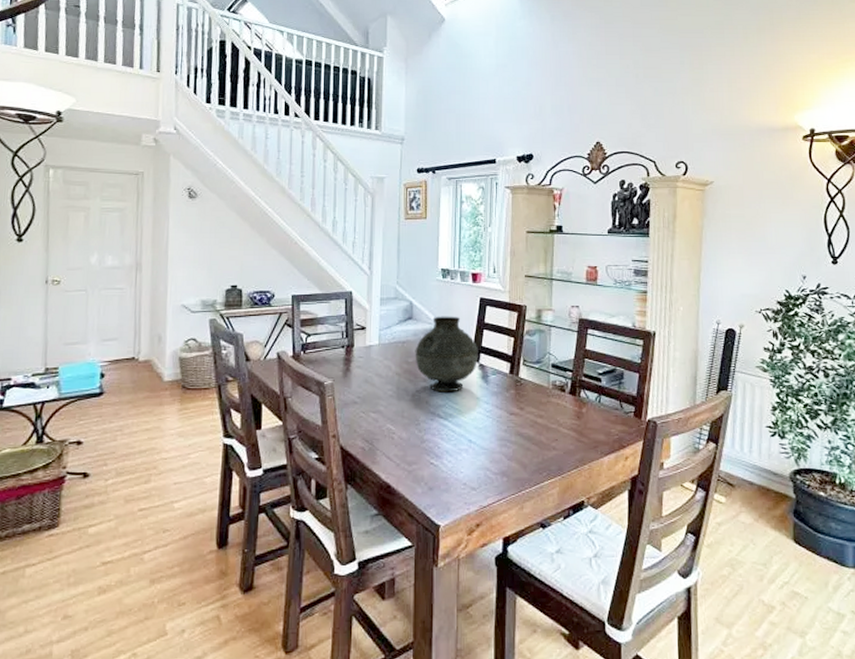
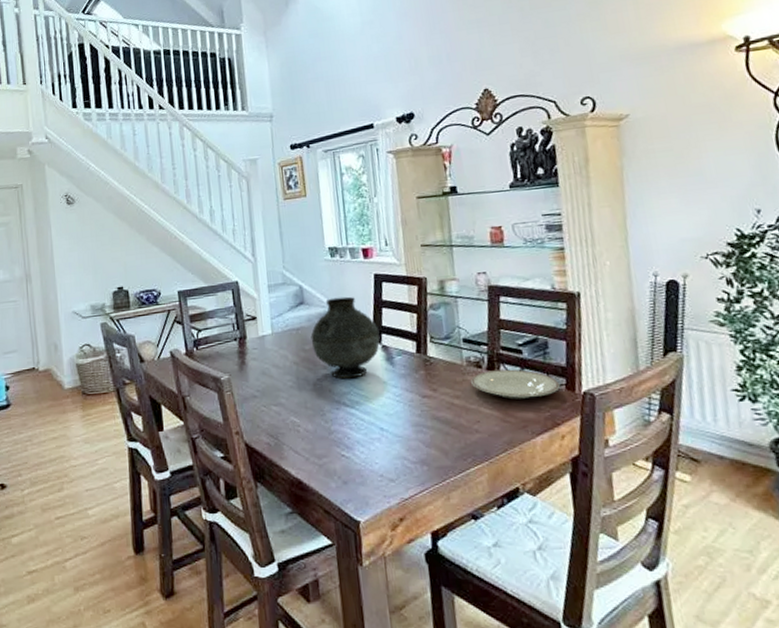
plate: none [554,395,629,422] -> present [471,369,560,399]

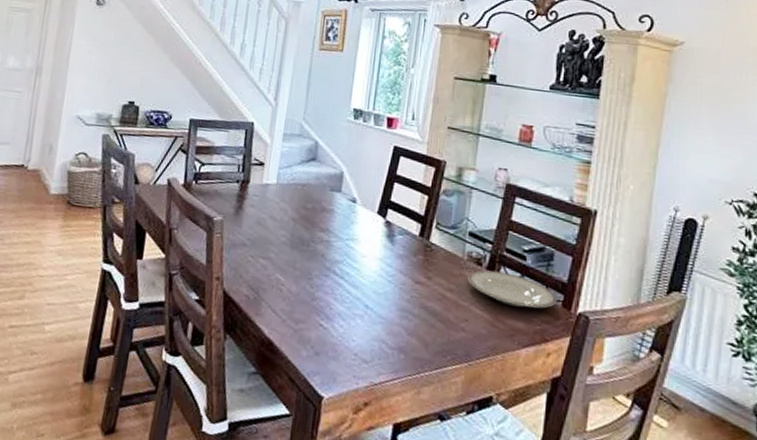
vase: present [310,296,380,379] -> none [314,160,387,249]

